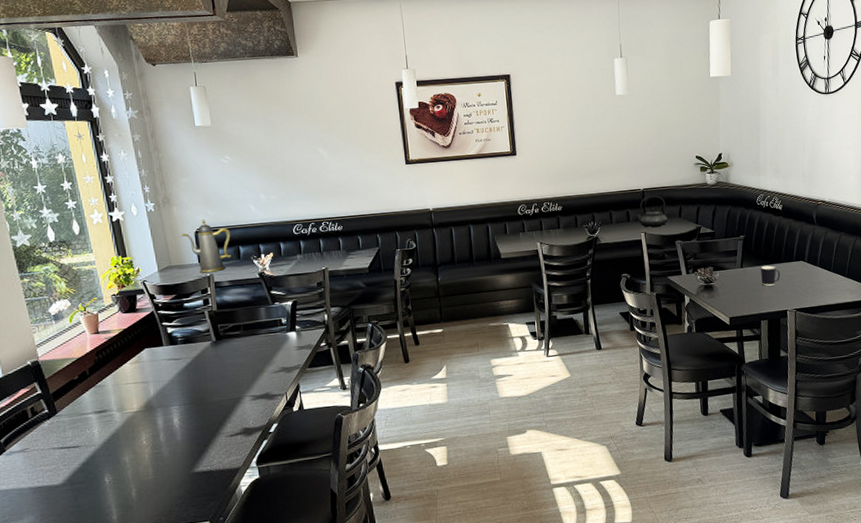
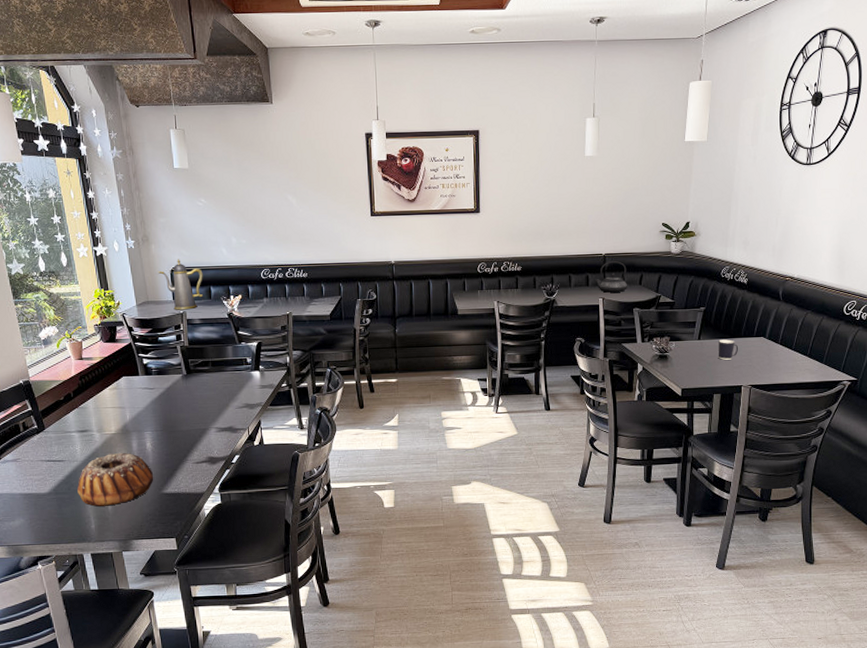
cake: none [95,431,183,495] -> present [77,452,154,507]

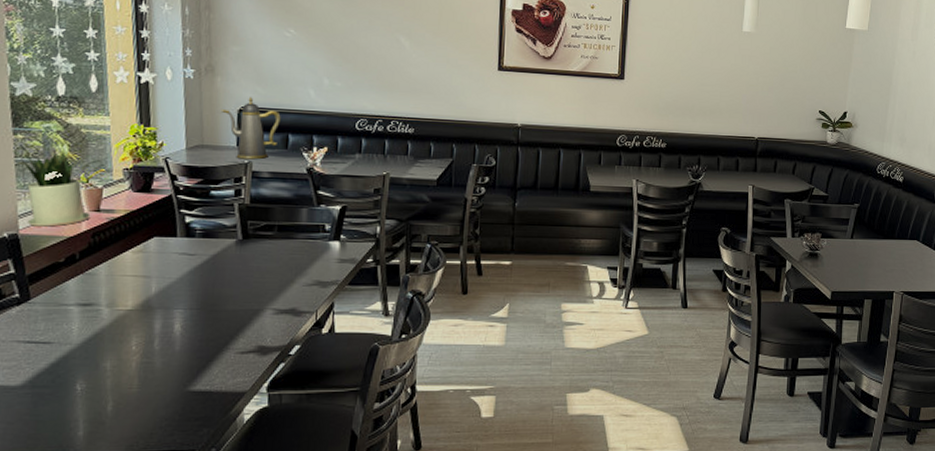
planter: none [23,315,77,374] -> present [20,151,91,227]
cake: present [77,452,154,507] -> none [65,335,179,406]
teapot: present [595,261,628,293] -> none [746,146,781,181]
mug: present [718,339,739,360] -> none [870,240,892,263]

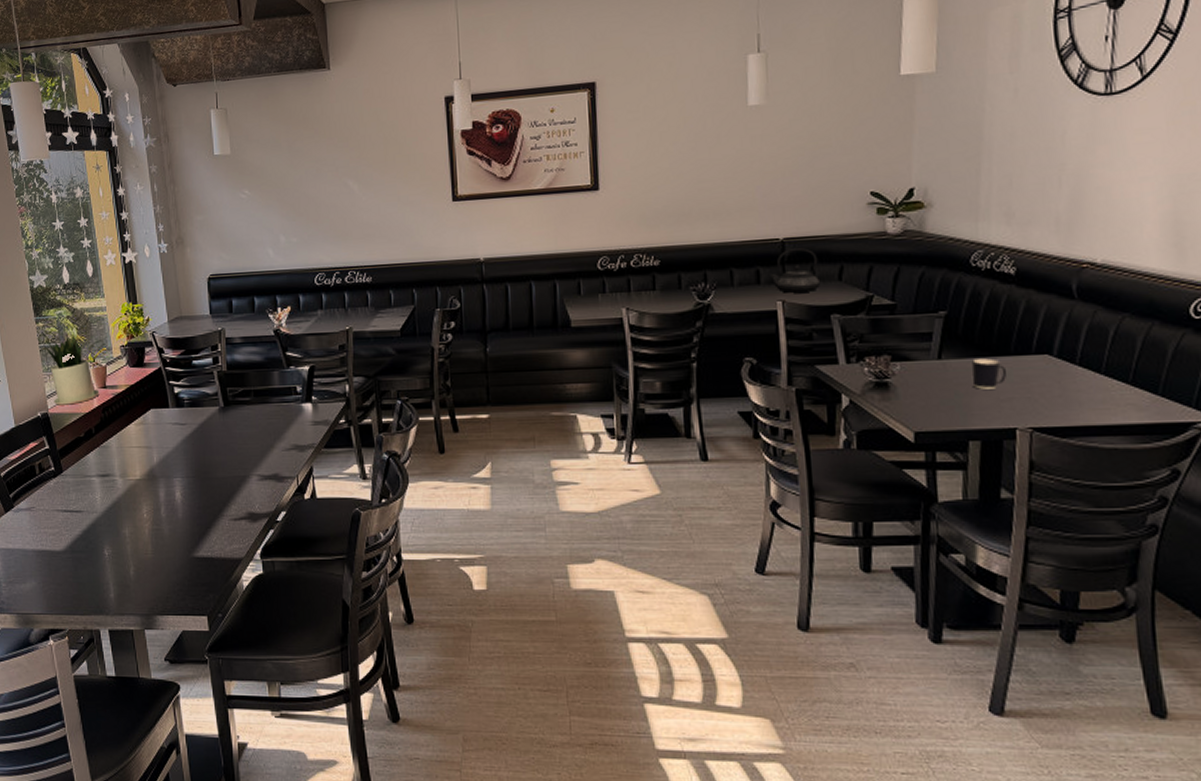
coffee pot: present [220,97,281,160] -> none [193,264,246,327]
teapot: none [746,146,781,181] -> present [770,248,821,293]
mug: none [870,240,892,263] -> present [971,358,1008,389]

